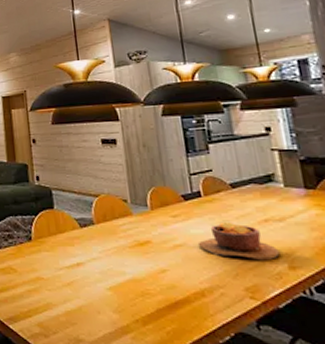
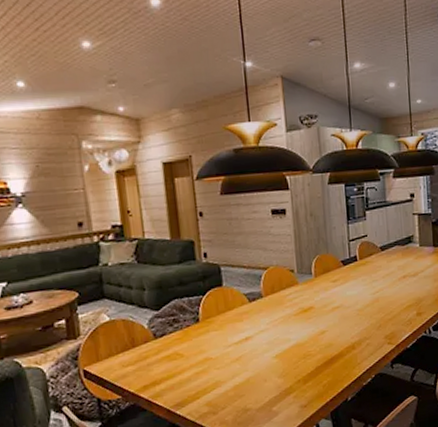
bowl: present [197,221,280,261] -> none [352,281,412,313]

